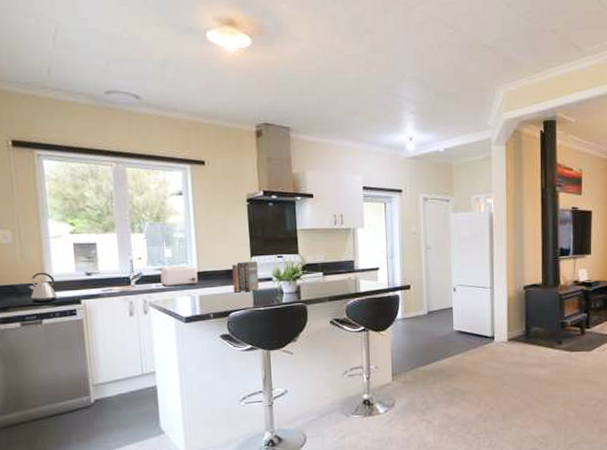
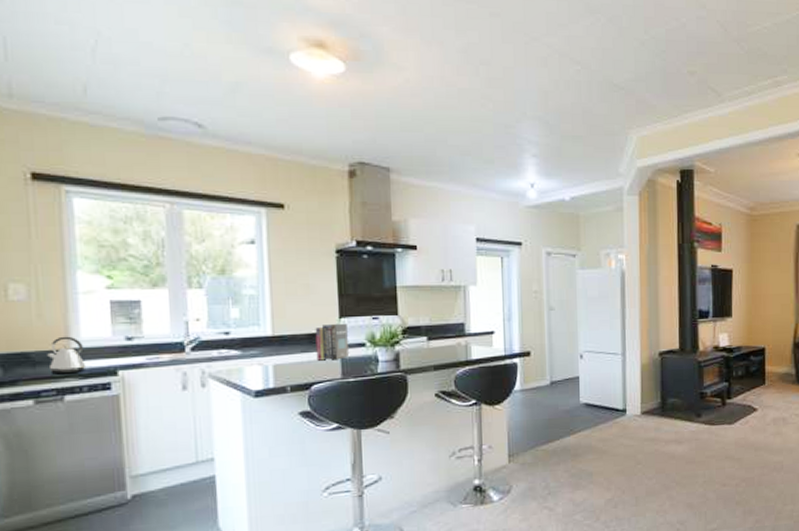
toaster: present [160,265,198,287] -> none [223,328,272,354]

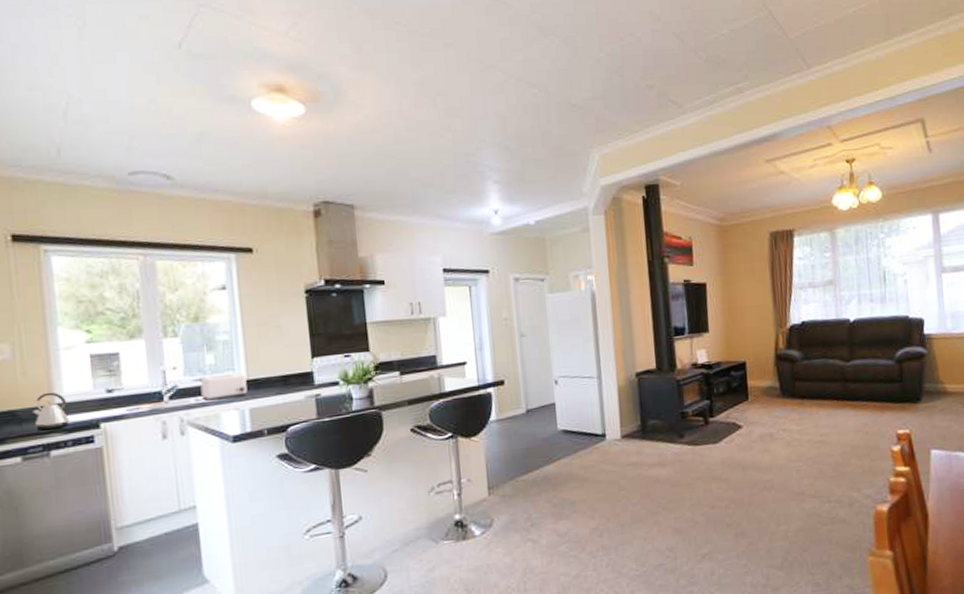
toaster: none [223,328,272,354] -> present [200,372,248,401]
books: present [315,323,349,361] -> none [288,362,323,402]

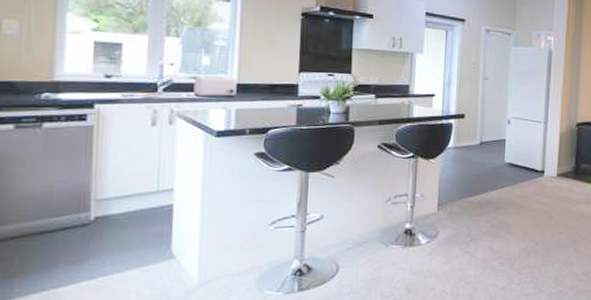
kettle: present [33,392,70,432] -> none [31,69,66,105]

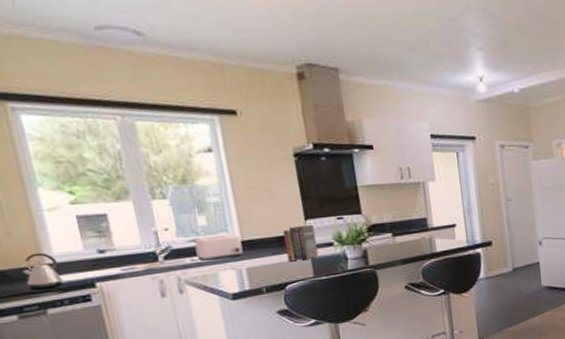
kettle: none [31,69,66,105] -> present [22,252,64,291]
books: none [275,76,305,109] -> present [282,224,318,262]

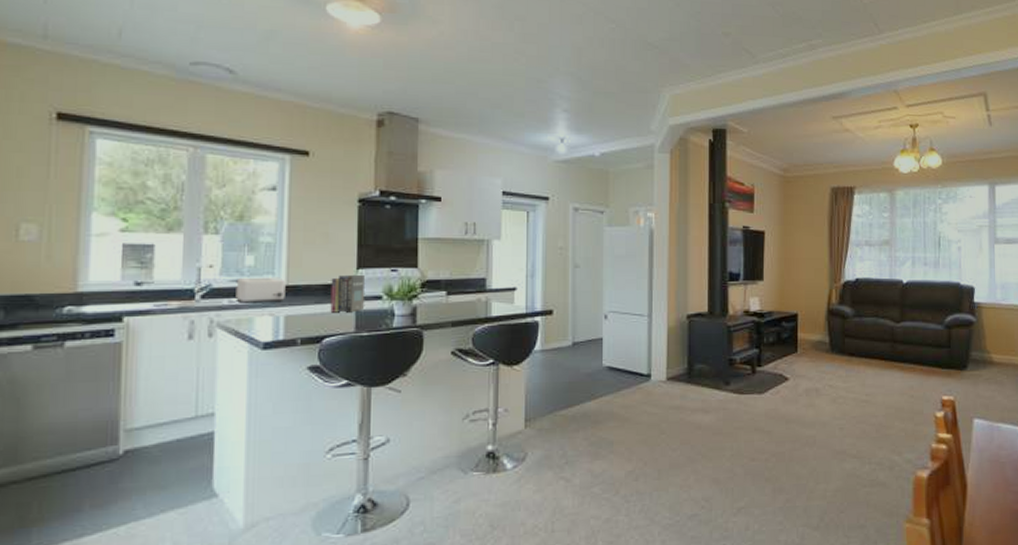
kettle: present [22,252,64,291] -> none [52,279,91,321]

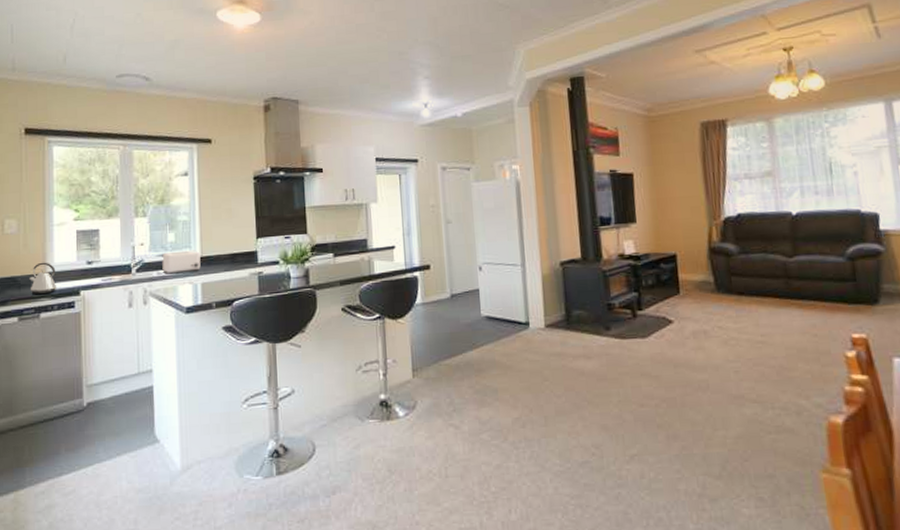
kettle: none [52,279,91,321] -> present [29,262,57,296]
books: present [330,274,364,313] -> none [236,242,265,279]

